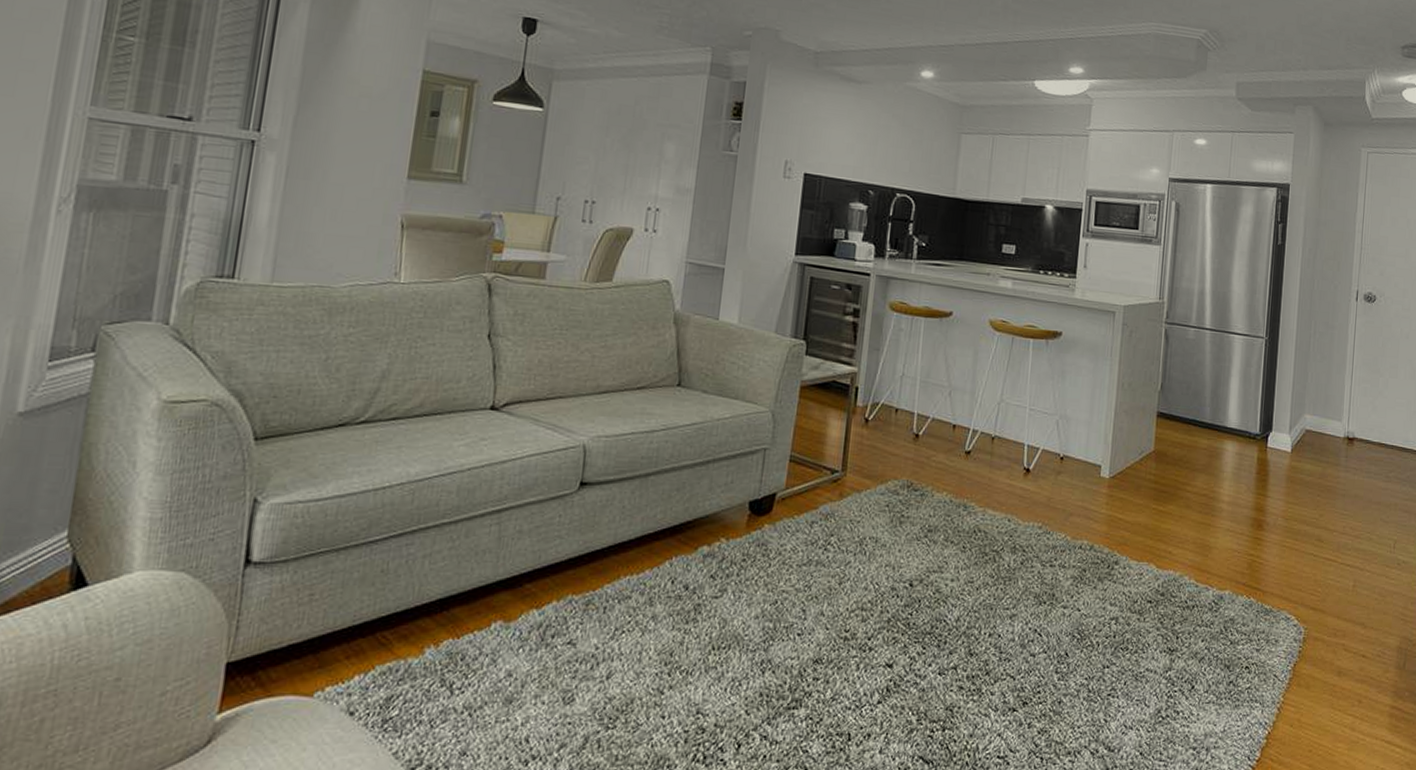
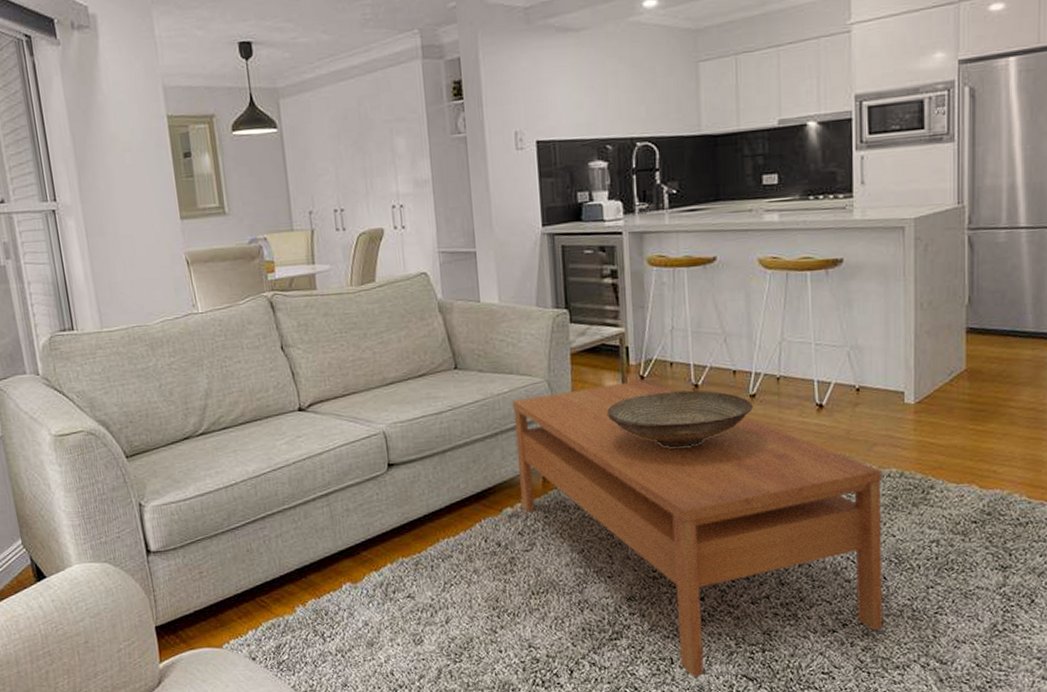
coffee table: none [720,422,1074,758] -> present [513,379,883,677]
decorative bowl: none [825,437,967,498] -> present [606,390,753,448]

